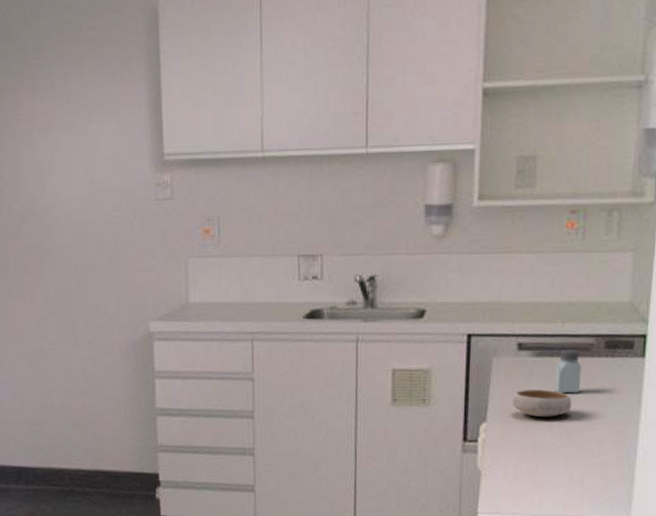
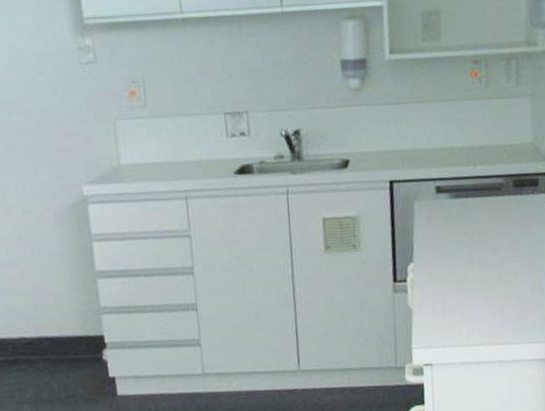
bowl: present [513,389,572,418] -> none [435,228,488,255]
saltshaker: present [555,349,581,394] -> none [472,189,495,231]

